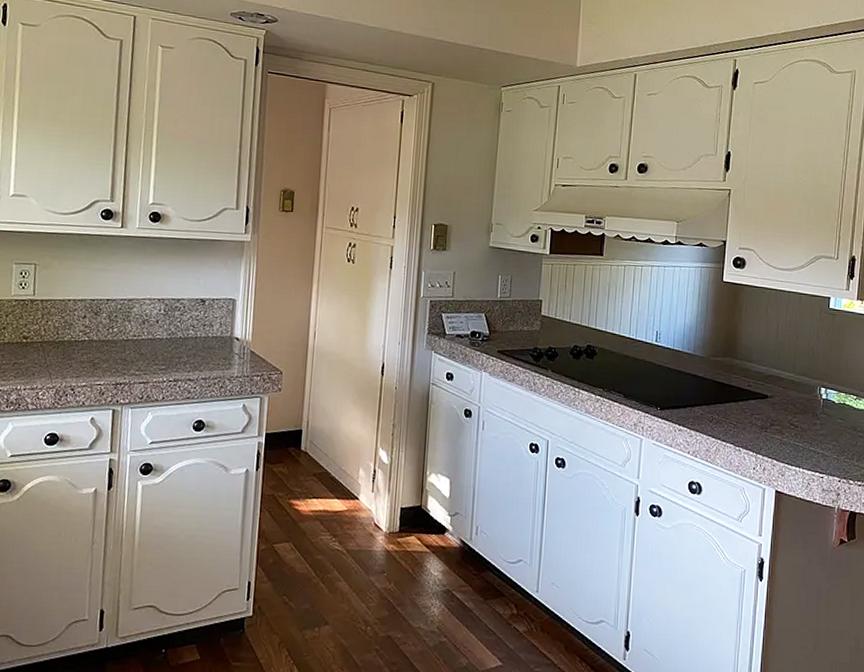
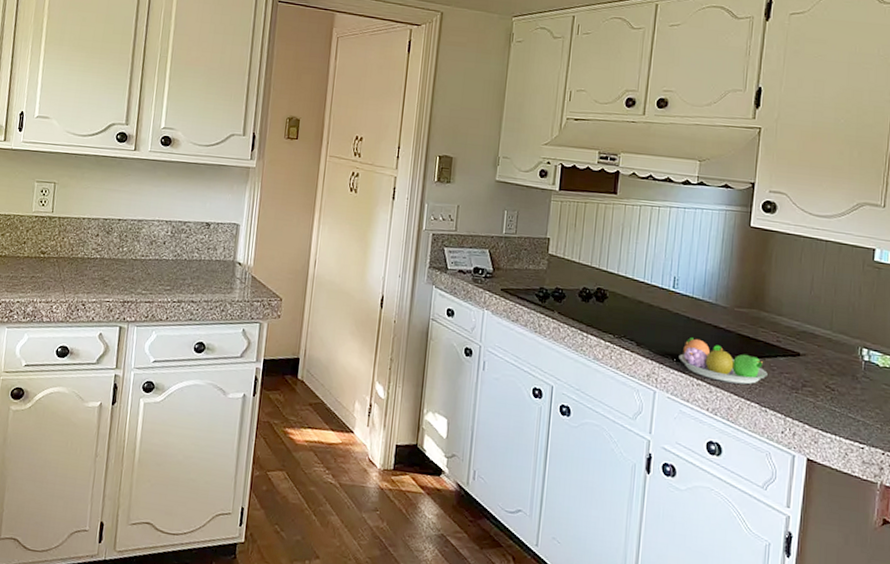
fruit bowl: none [662,387,740,427] -> present [678,337,768,385]

